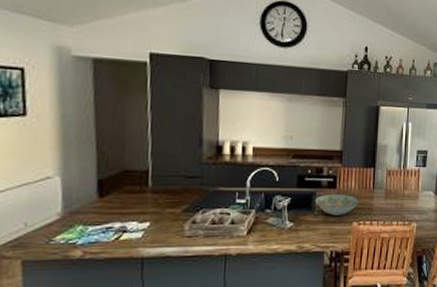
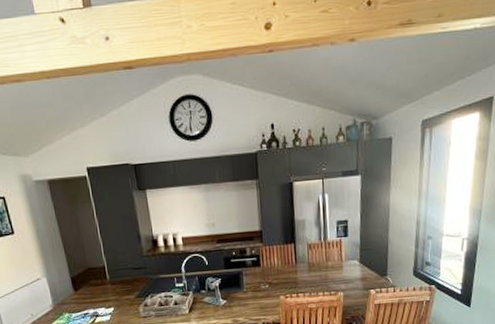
decorative bowl: present [315,194,359,215] -> none [242,270,284,291]

